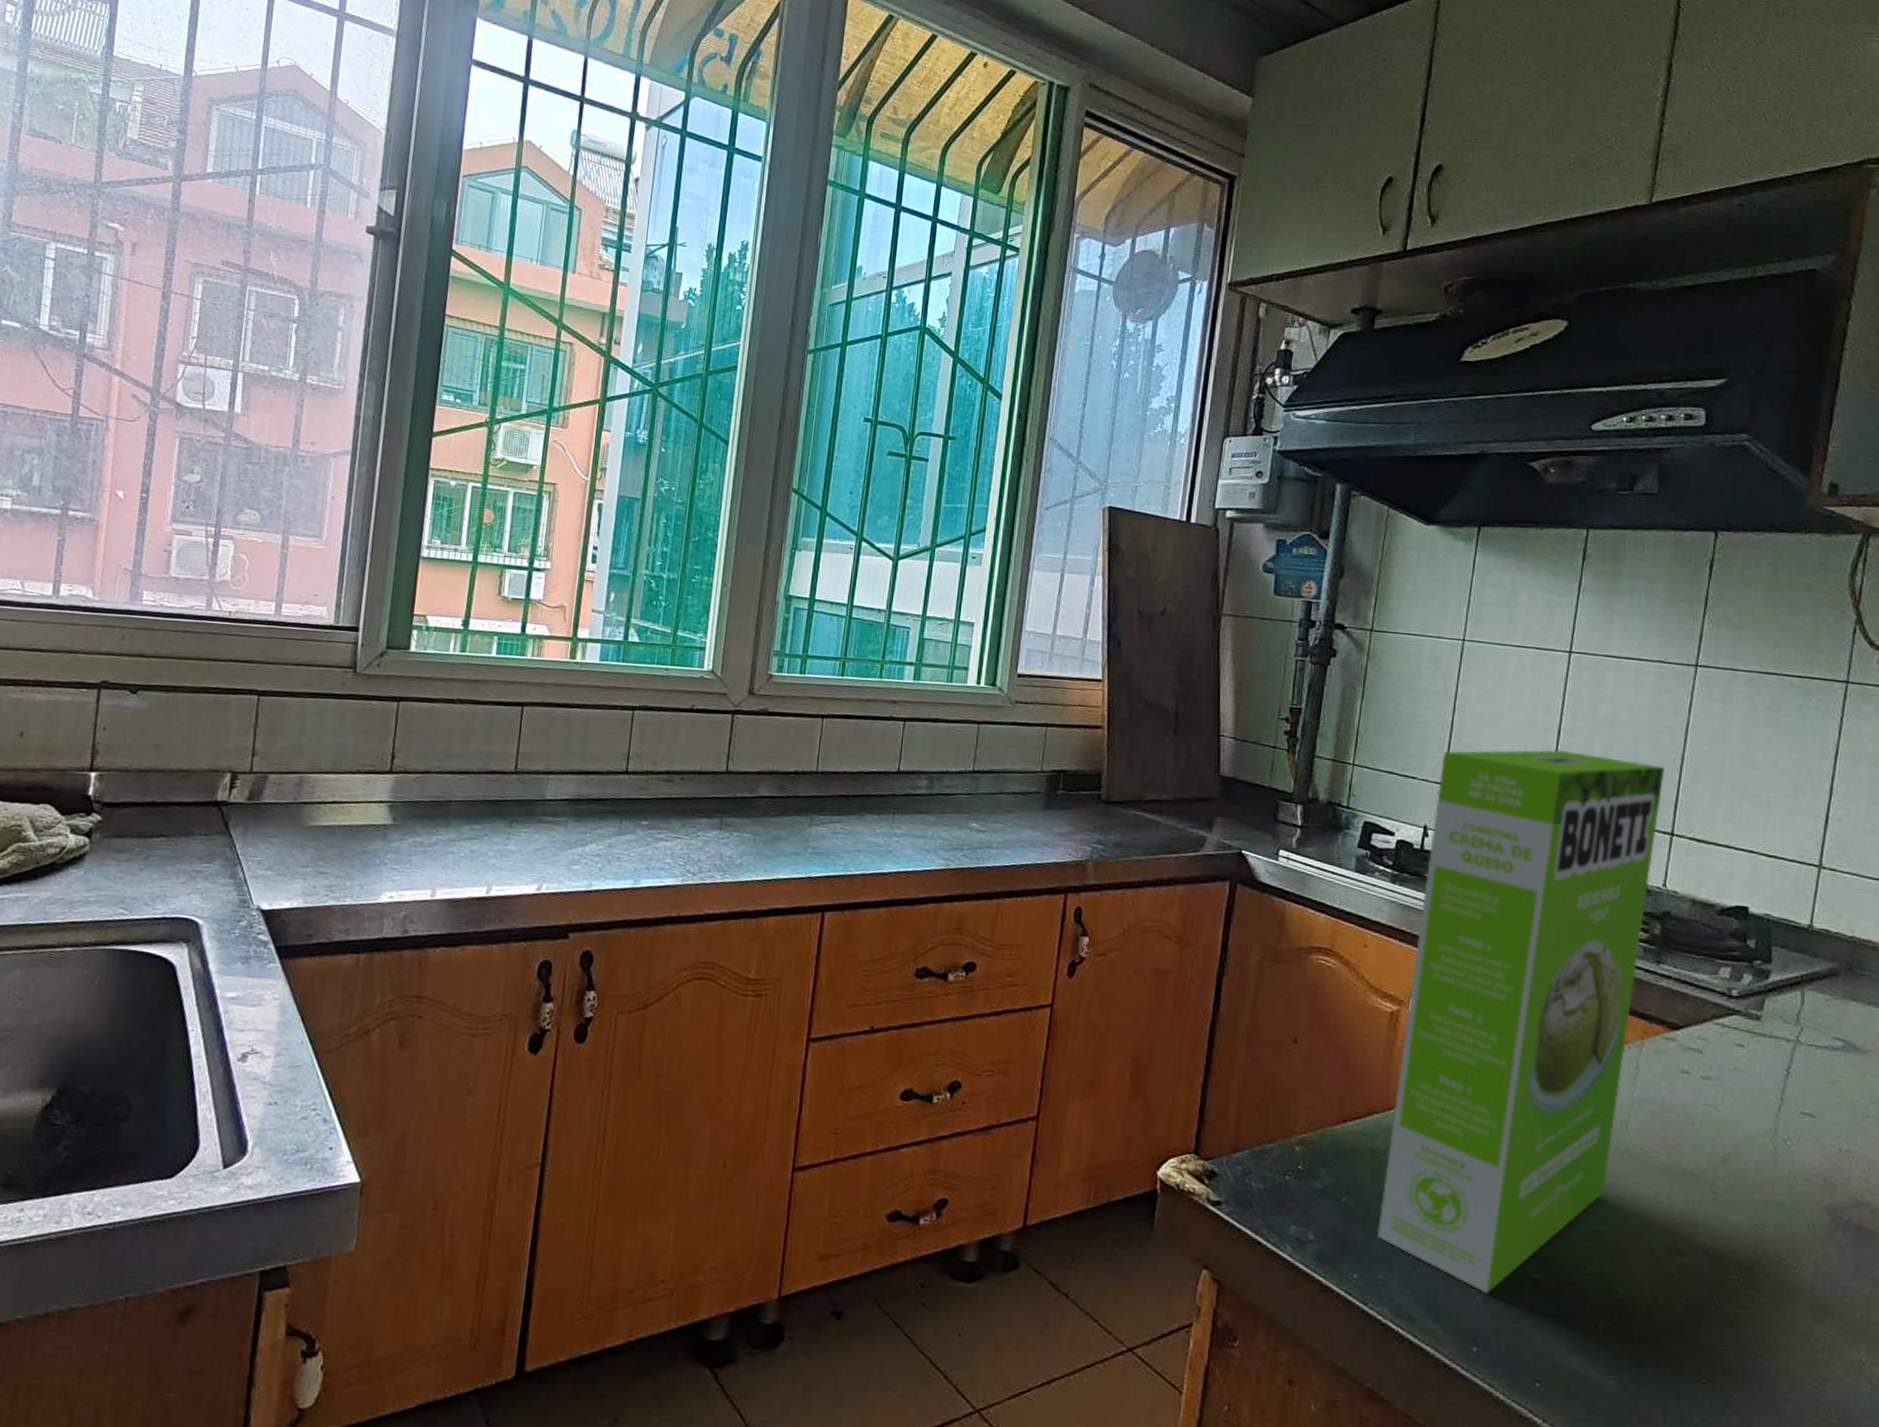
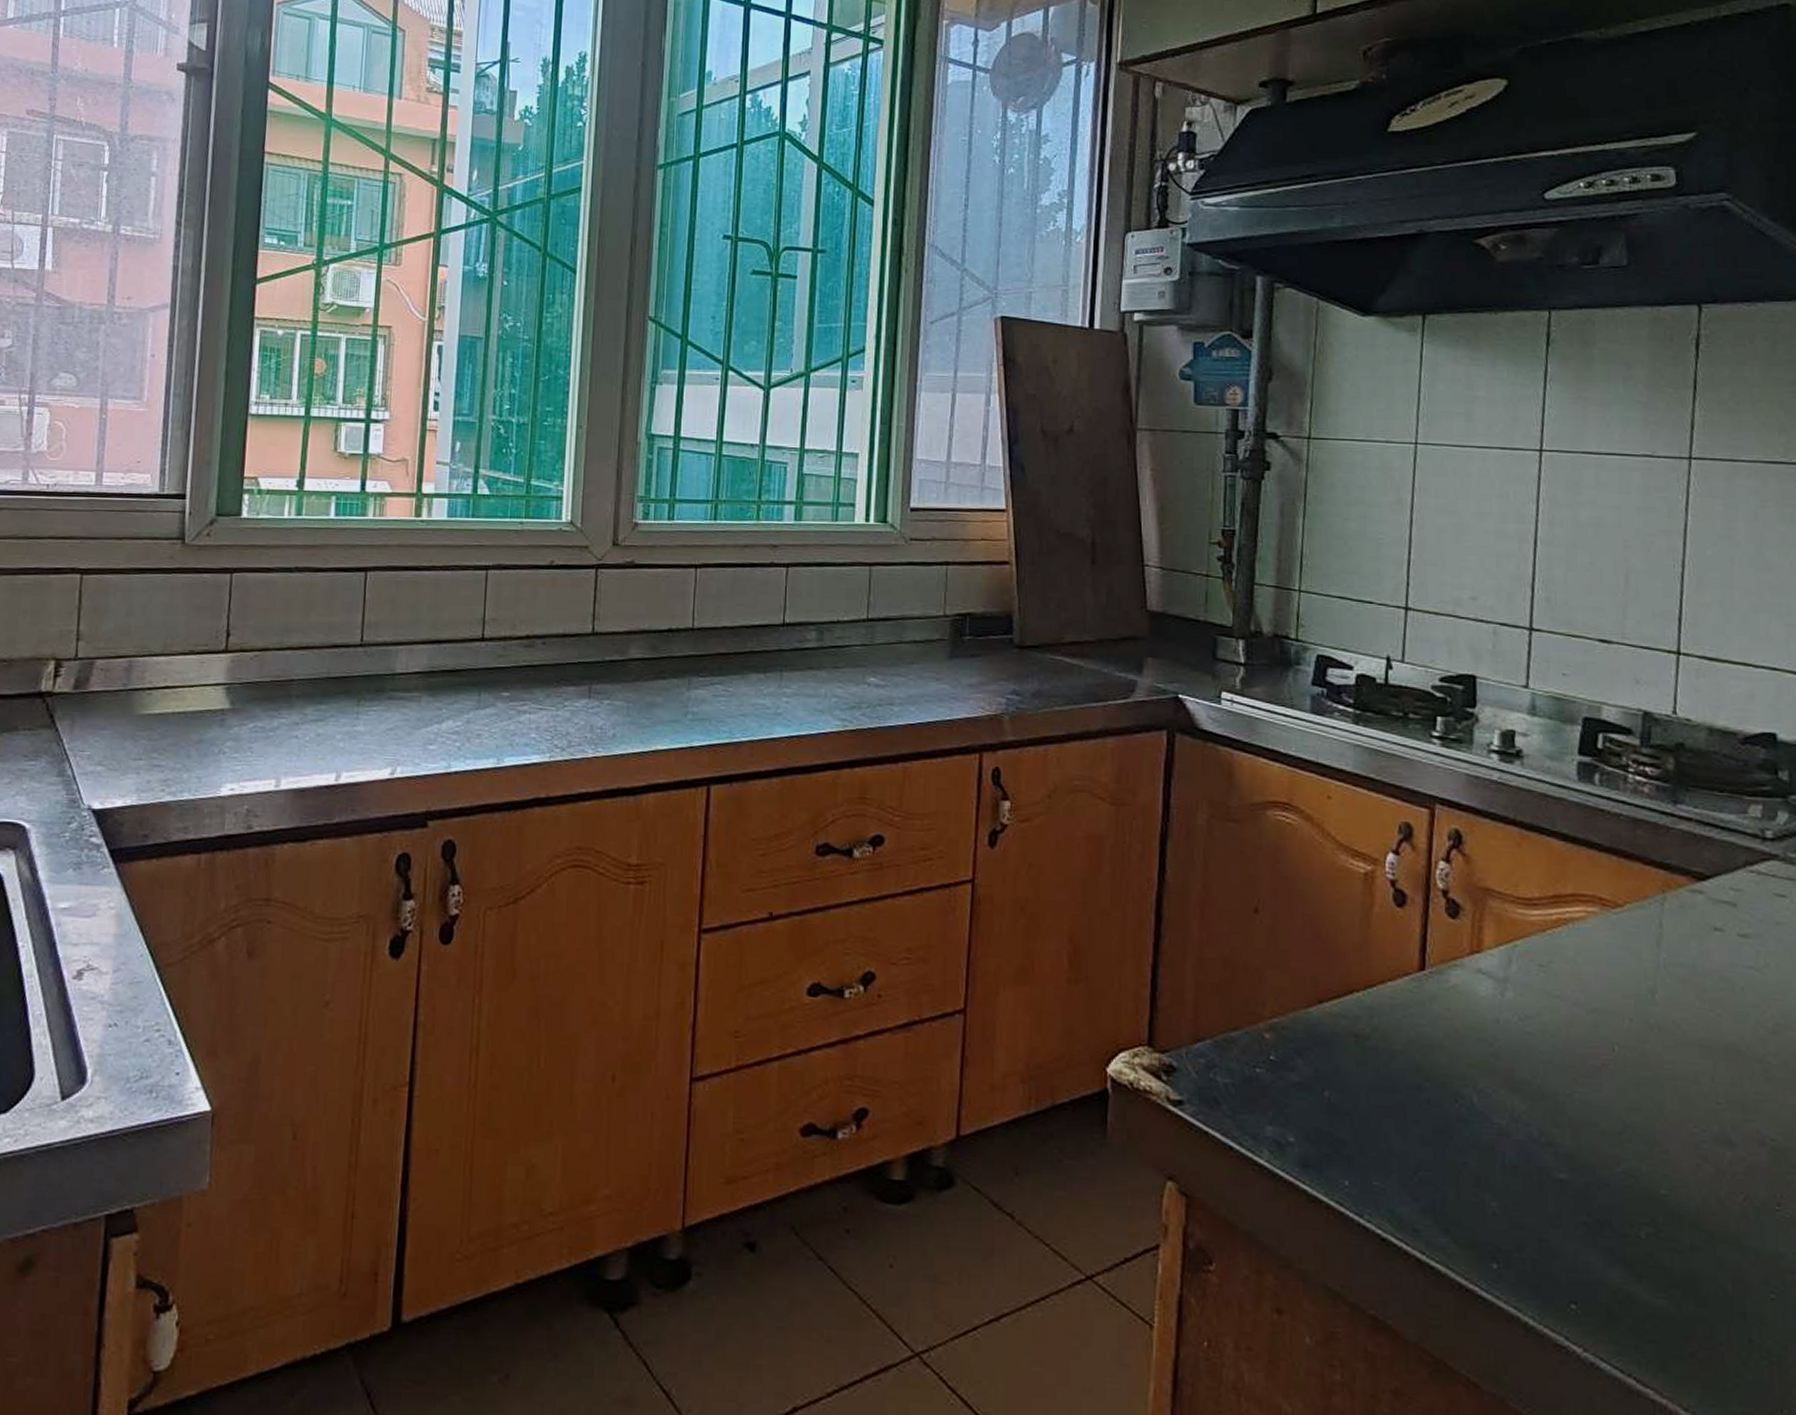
cake mix box: present [1376,749,1665,1294] -> none [1367,562,1663,1200]

